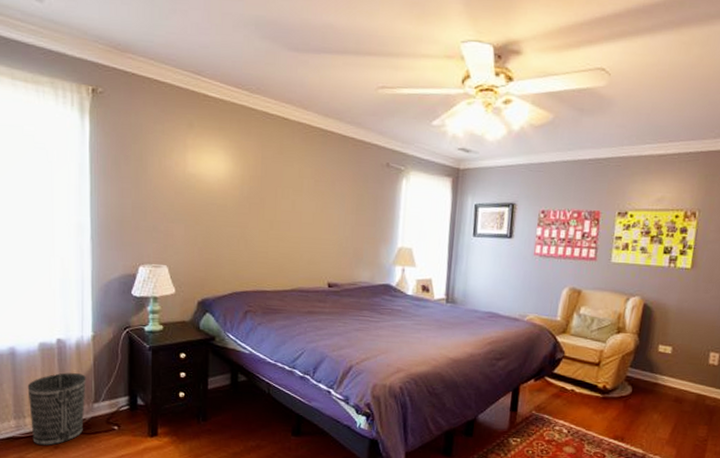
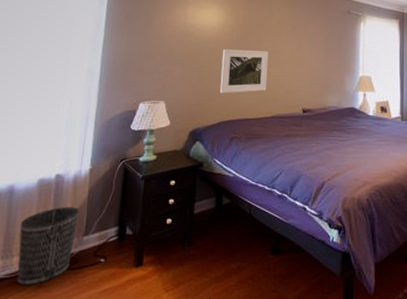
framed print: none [230,206,287,260] -> present [219,49,269,93]

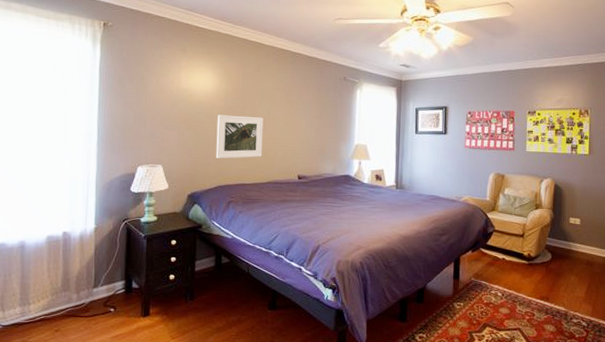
wastebasket: present [17,207,79,286] -> none [33,262,87,330]

